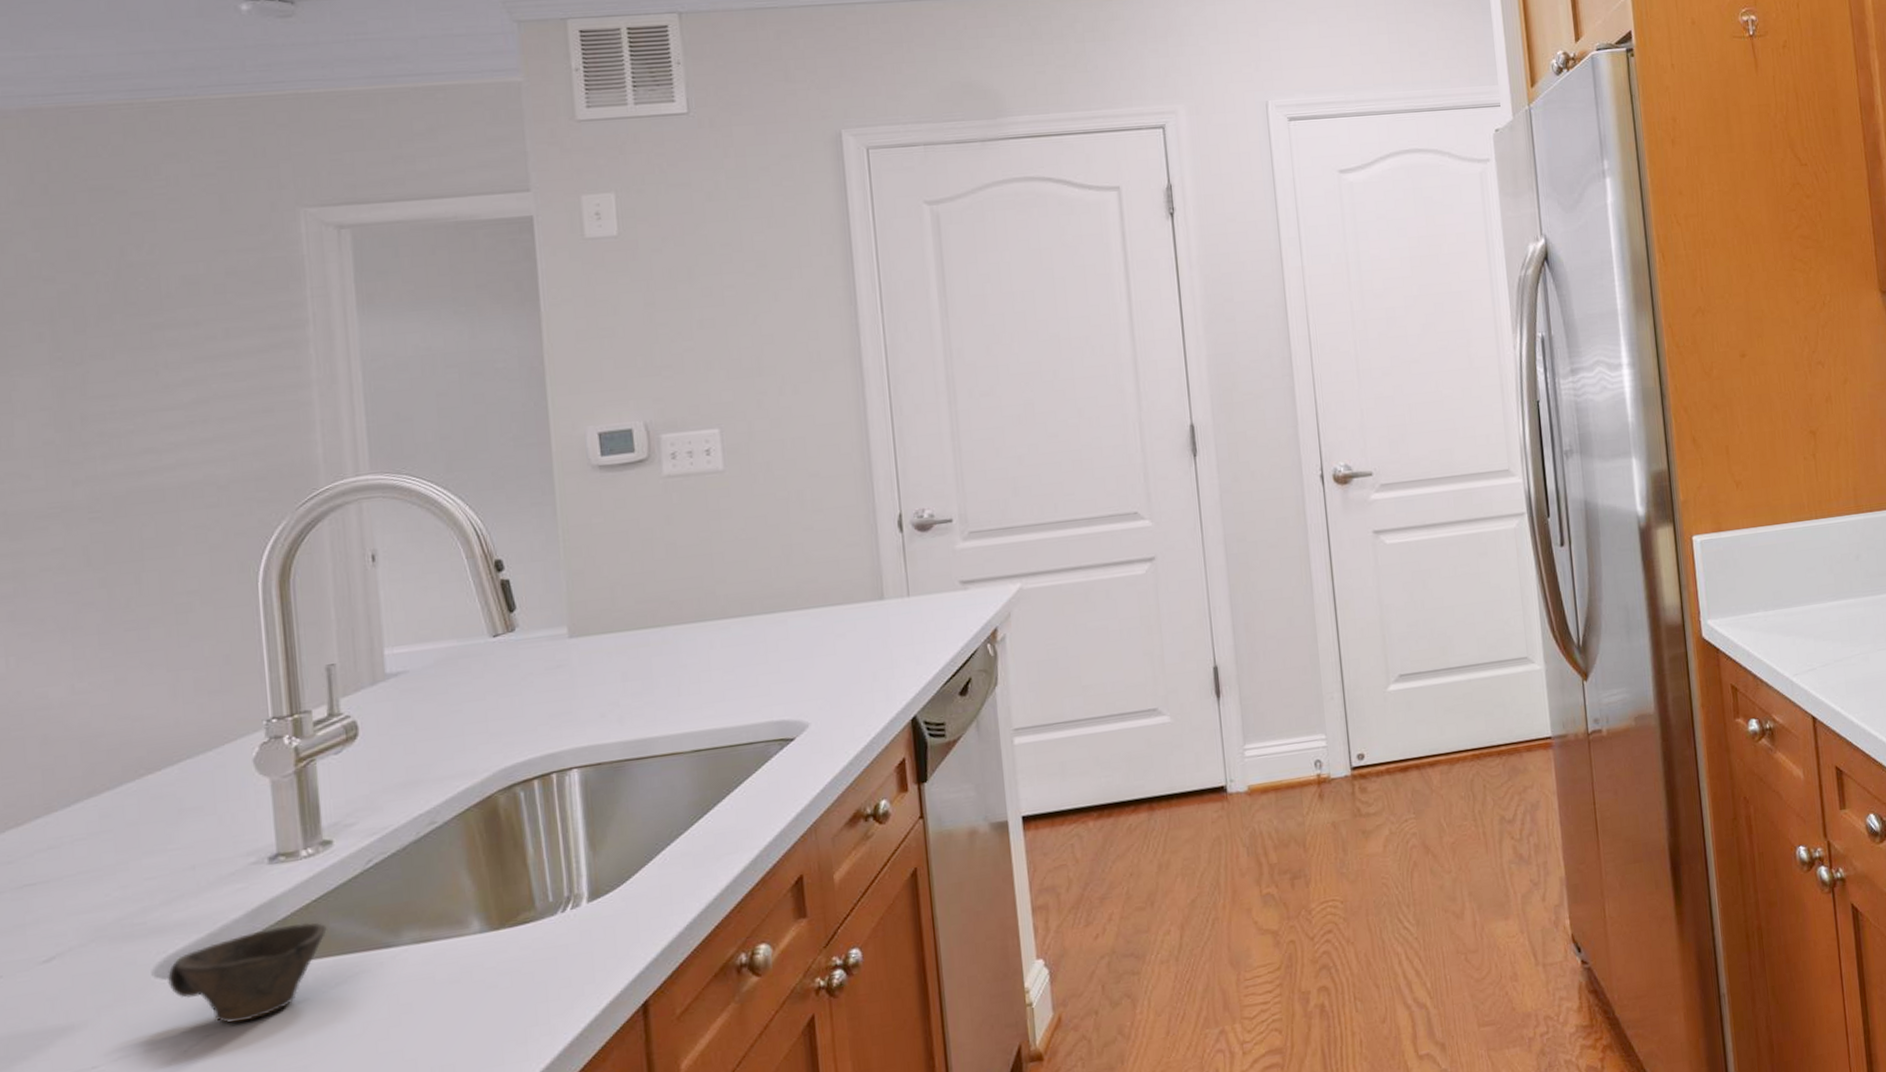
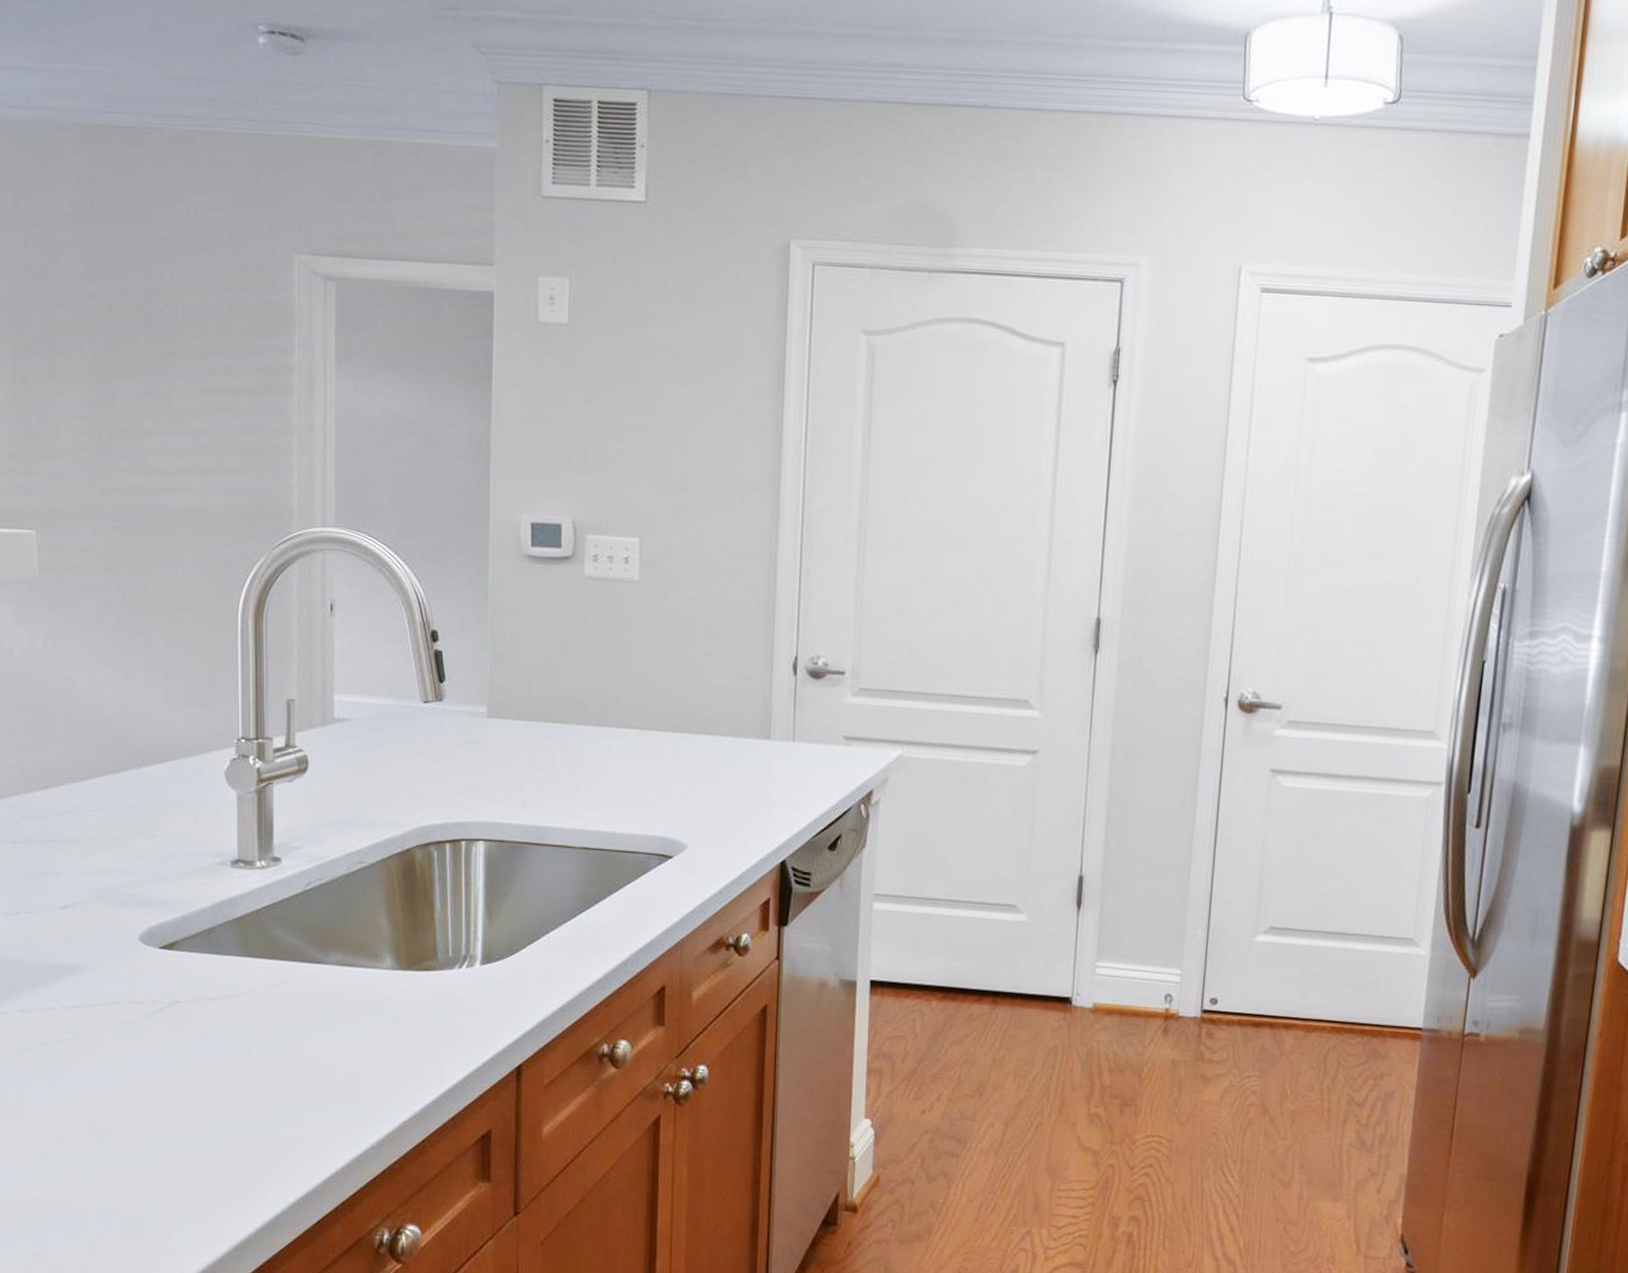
cup: present [167,922,327,1023] -> none [149,922,272,998]

